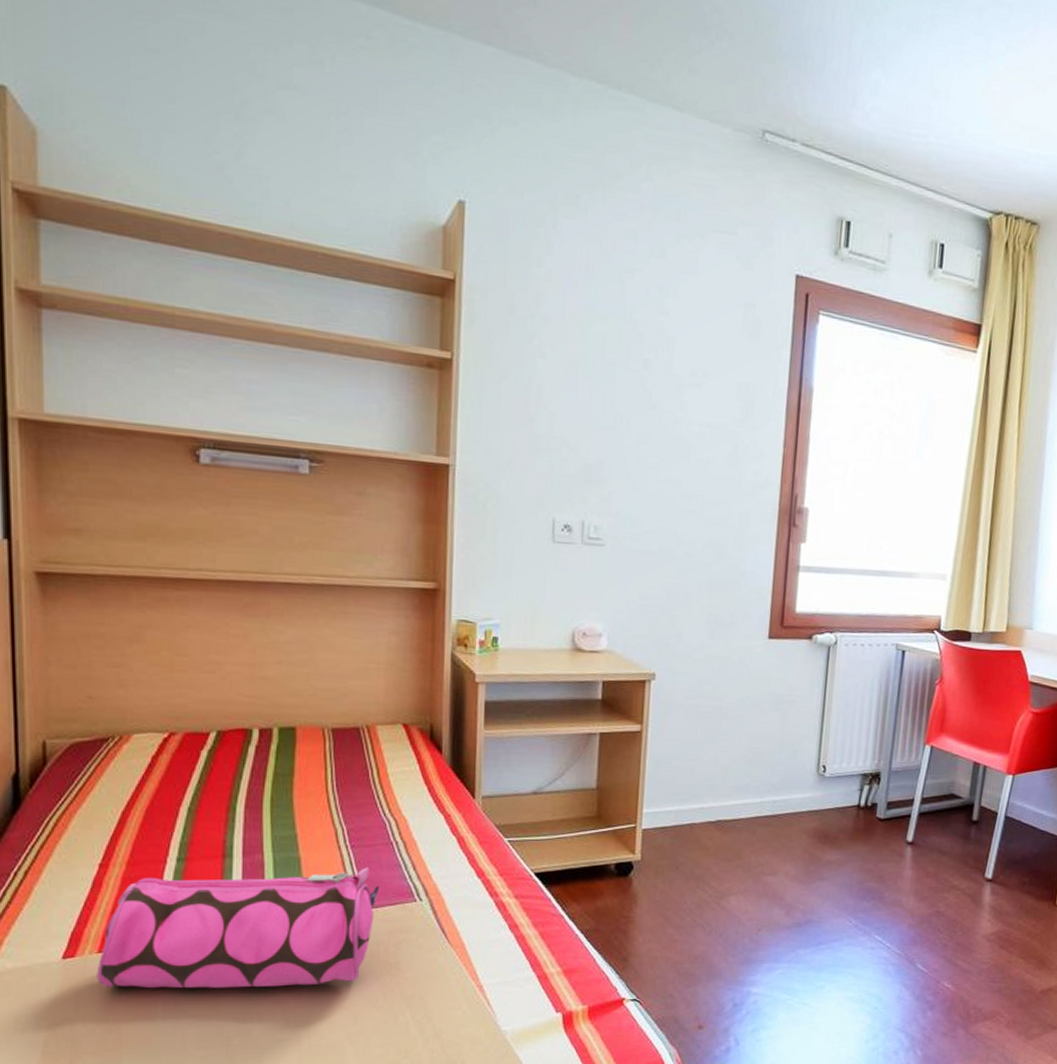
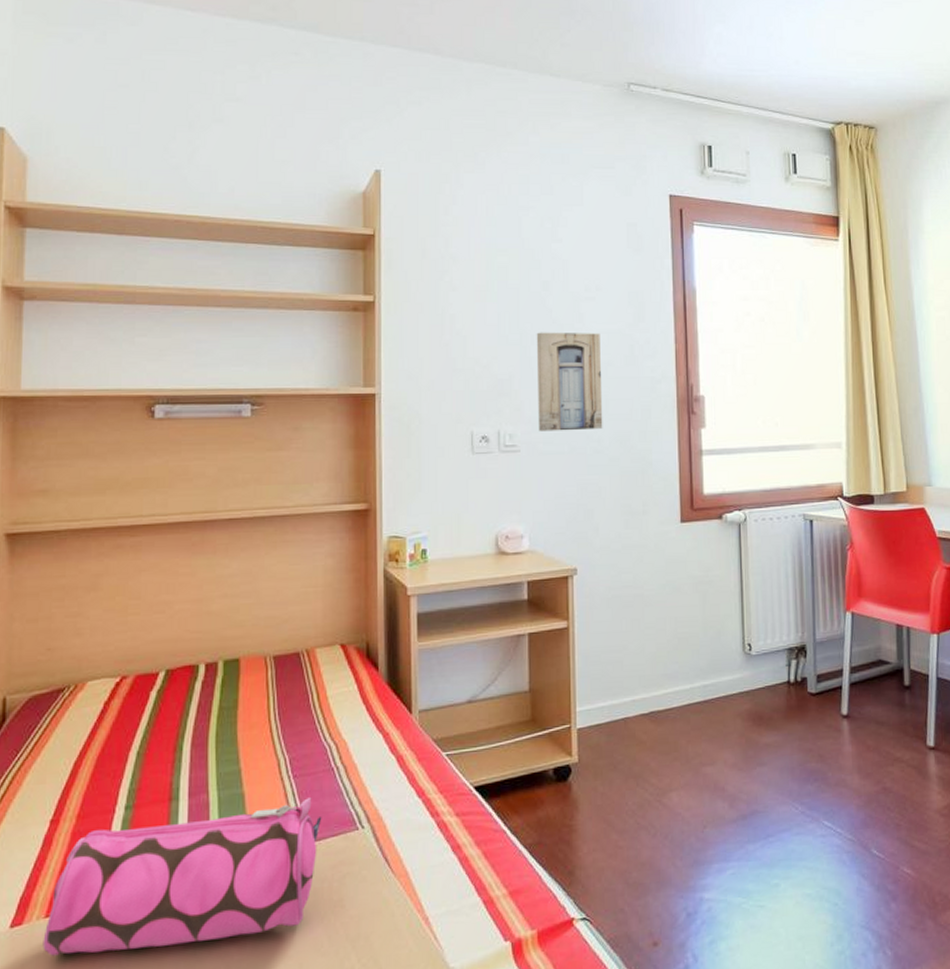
wall art: none [626,416,703,531] -> present [536,332,603,432]

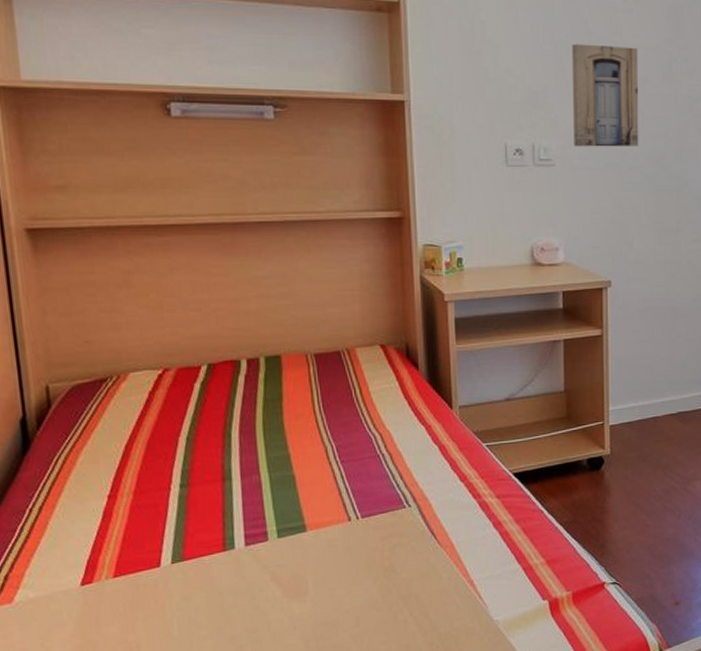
pencil case: present [43,798,322,956] -> none [113,480,371,609]

